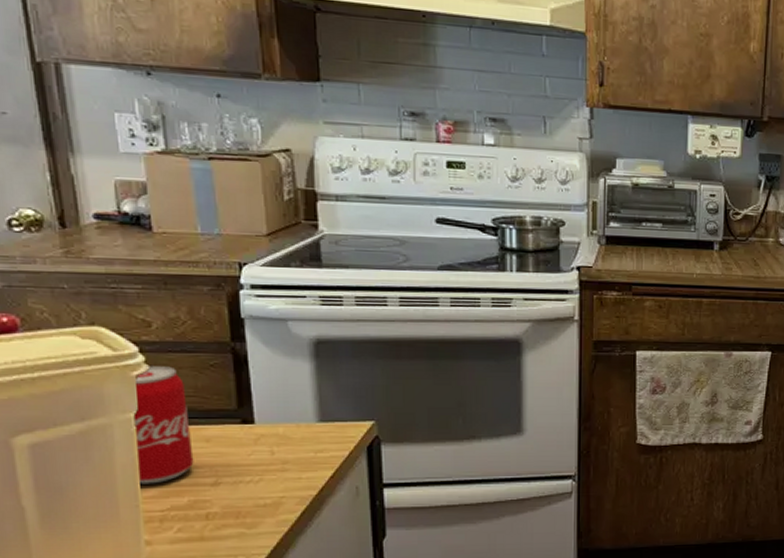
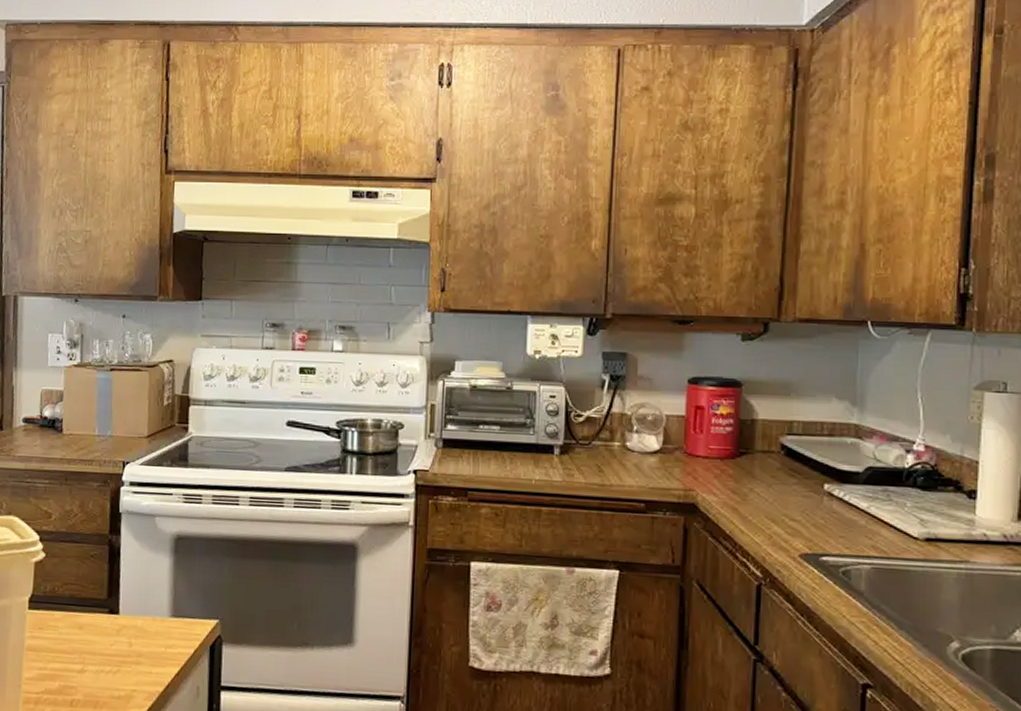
beverage can: present [133,366,194,484] -> none [23,554,69,666]

